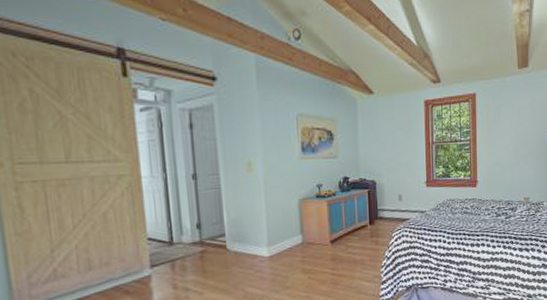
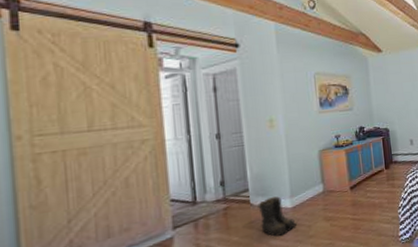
boots: none [234,244,274,285] -> present [258,196,298,237]

